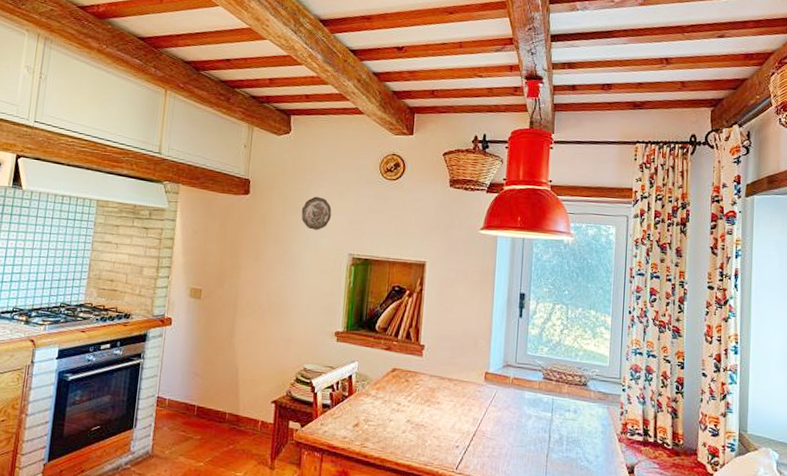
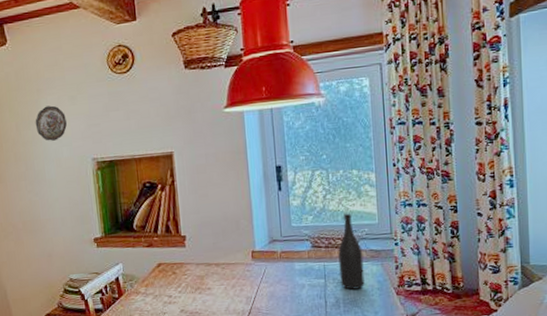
wine bottle: none [566,351,591,429] -> present [338,213,365,290]

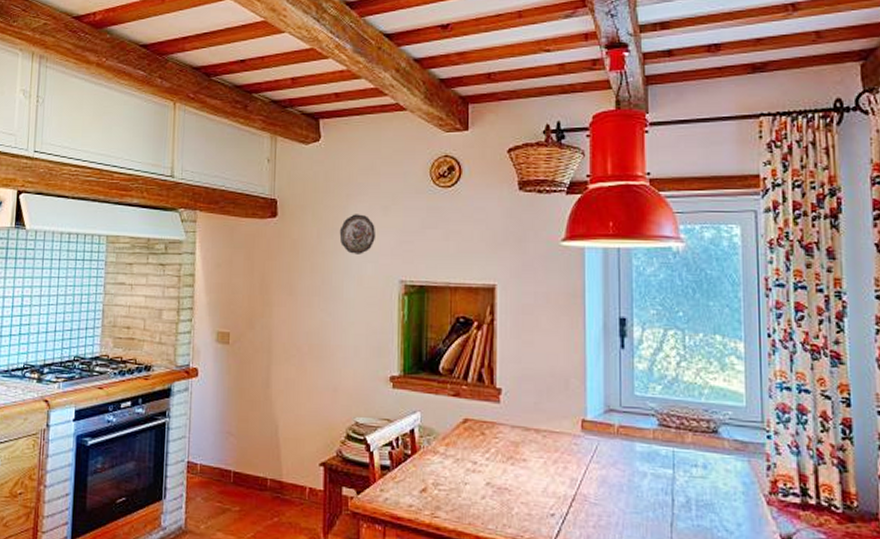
wine bottle: present [338,213,365,290] -> none [692,388,725,489]

